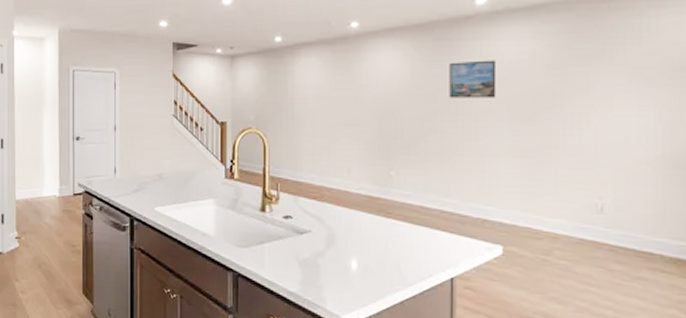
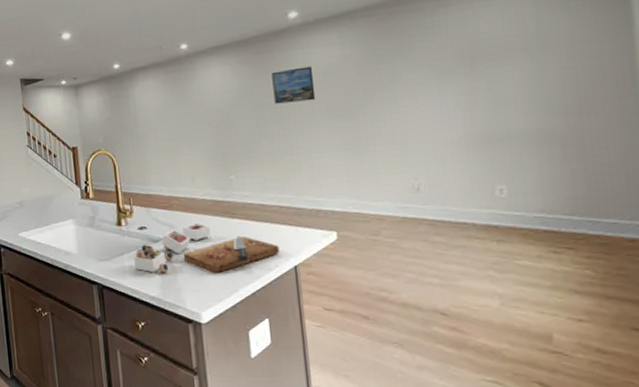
cutting board: none [275,218,436,276] -> present [134,222,280,274]

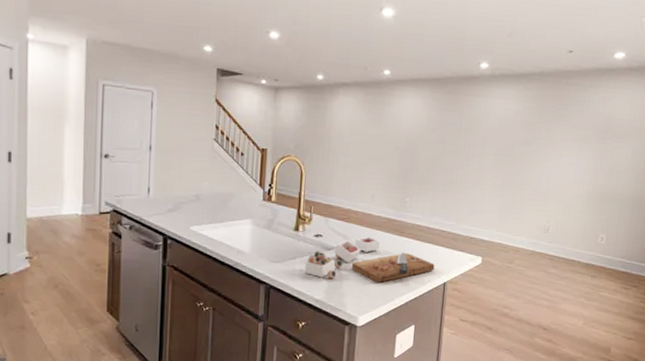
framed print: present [272,66,316,104] -> none [455,112,491,144]

